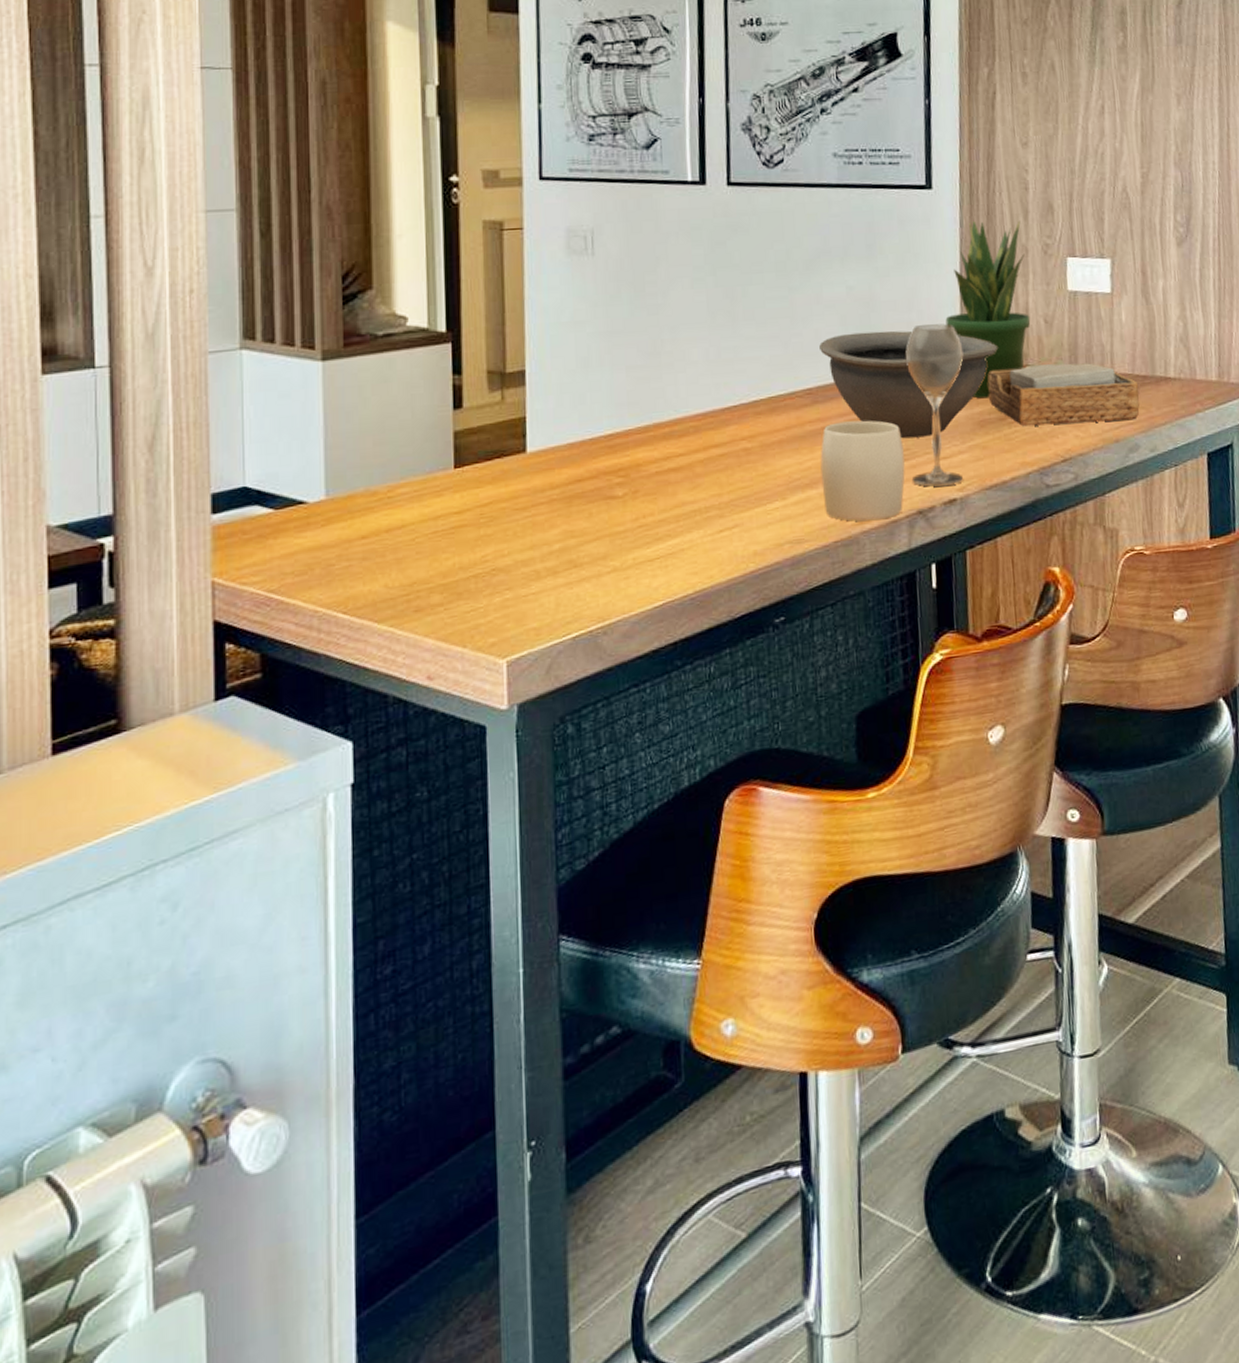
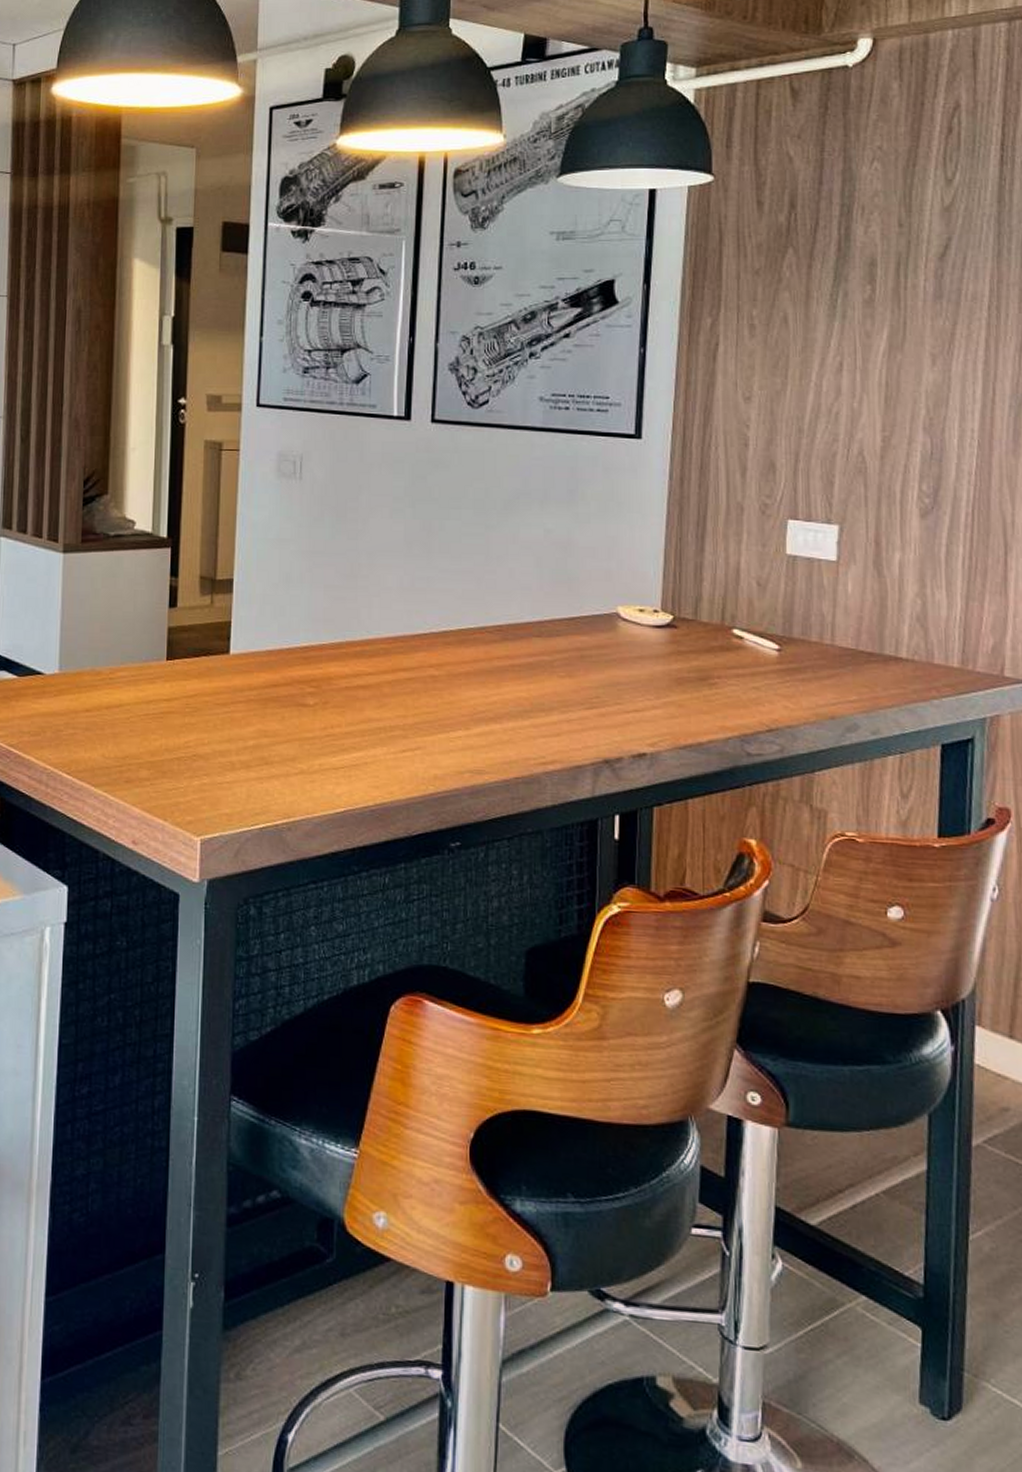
bowl: present [819,330,998,439] -> none [513,575,702,687]
mug: present [820,420,905,522] -> none [506,661,593,763]
wineglass: present [905,324,964,487] -> none [599,575,664,739]
planter: present [945,220,1031,399] -> none [647,475,741,656]
napkin holder: present [988,363,1140,426] -> none [688,627,863,698]

